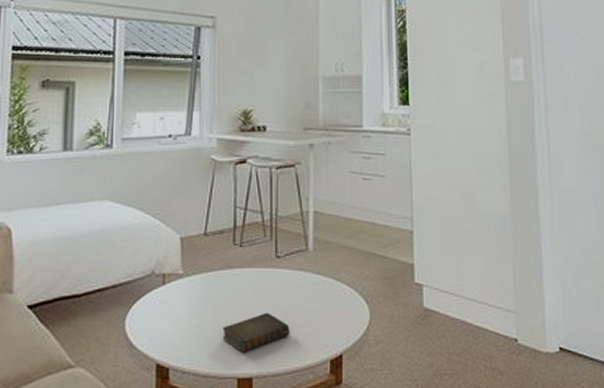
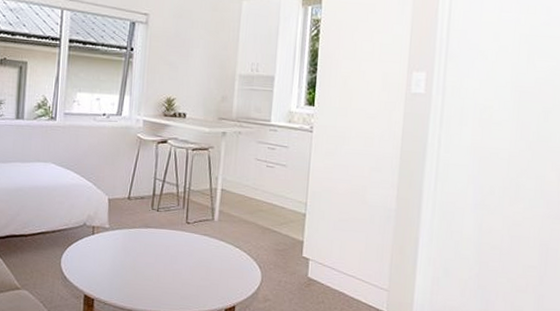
book: present [222,312,290,352] -> none [138,266,193,295]

